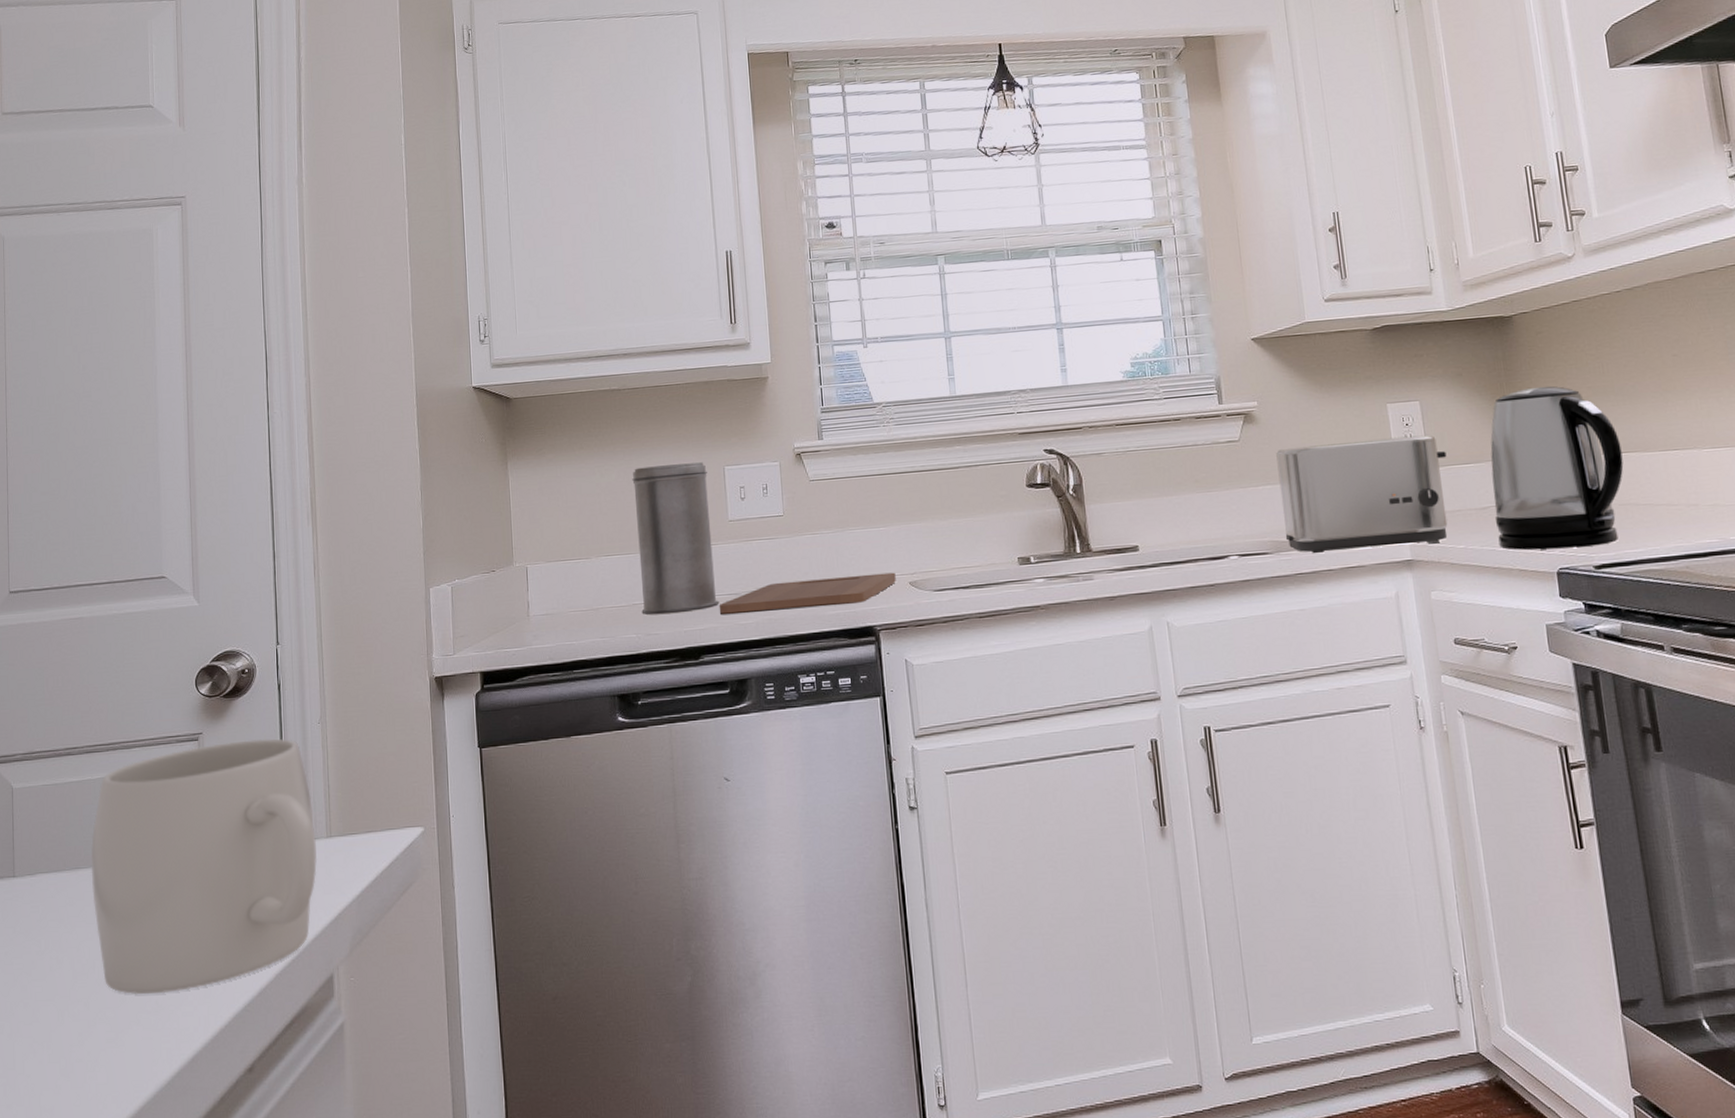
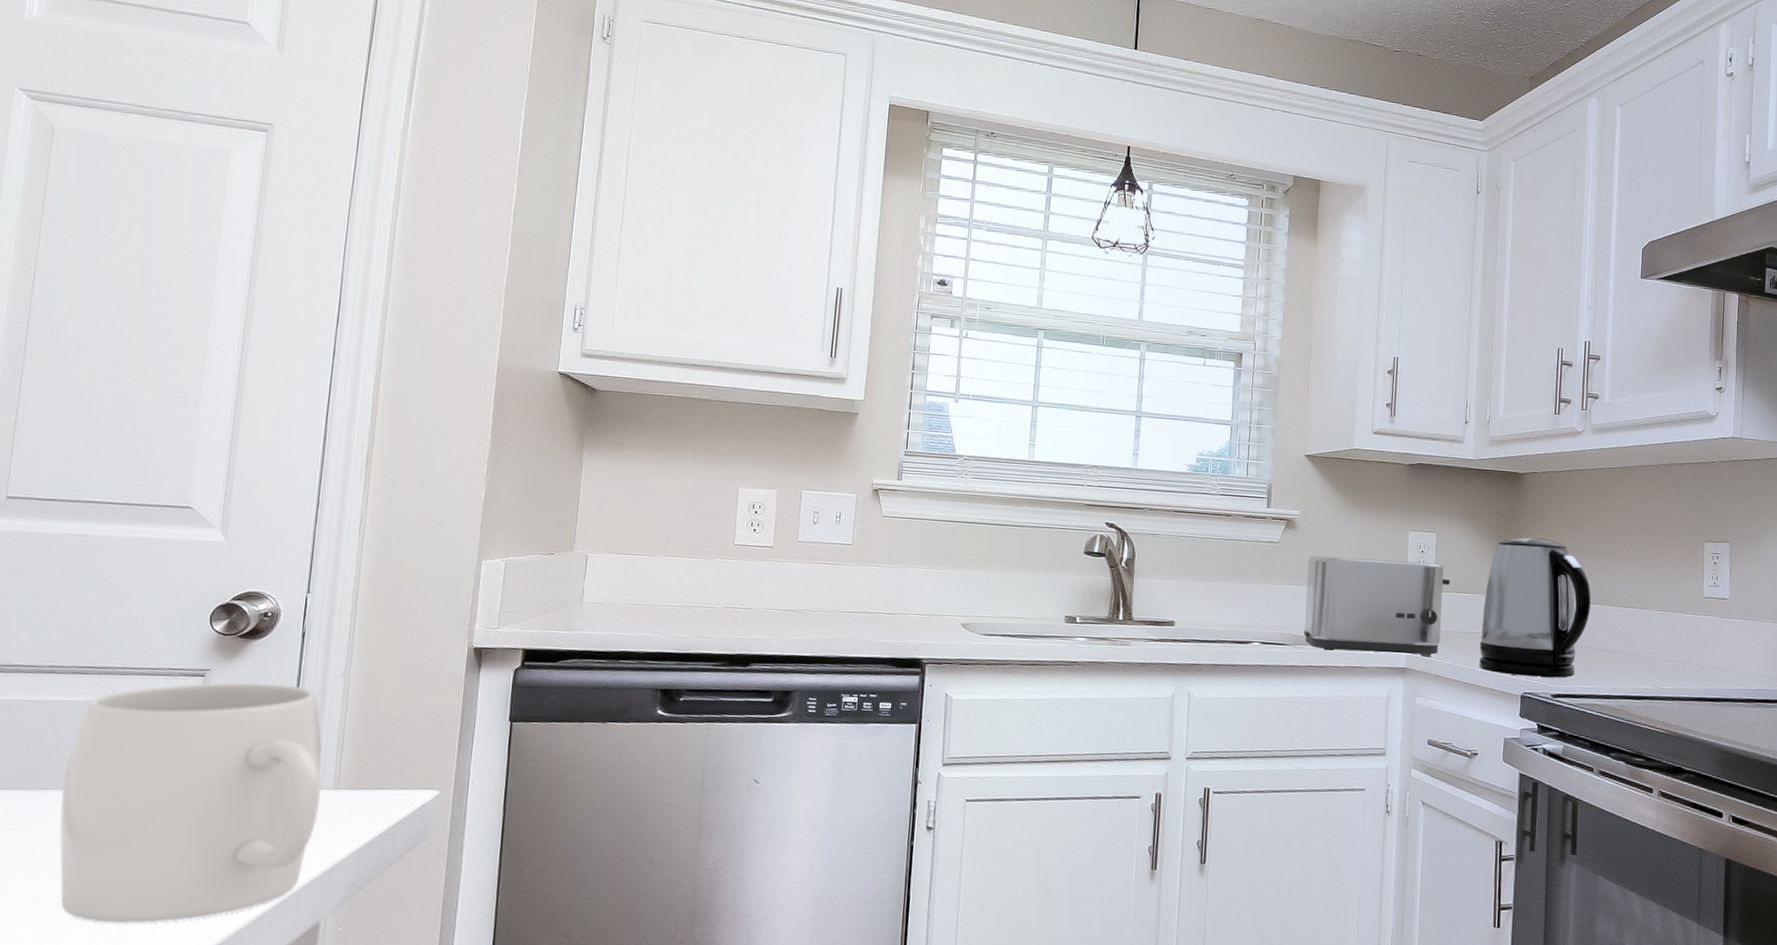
canister: present [632,462,719,616] -> none [697,477,784,621]
cutting board: present [719,572,896,616] -> none [774,605,950,636]

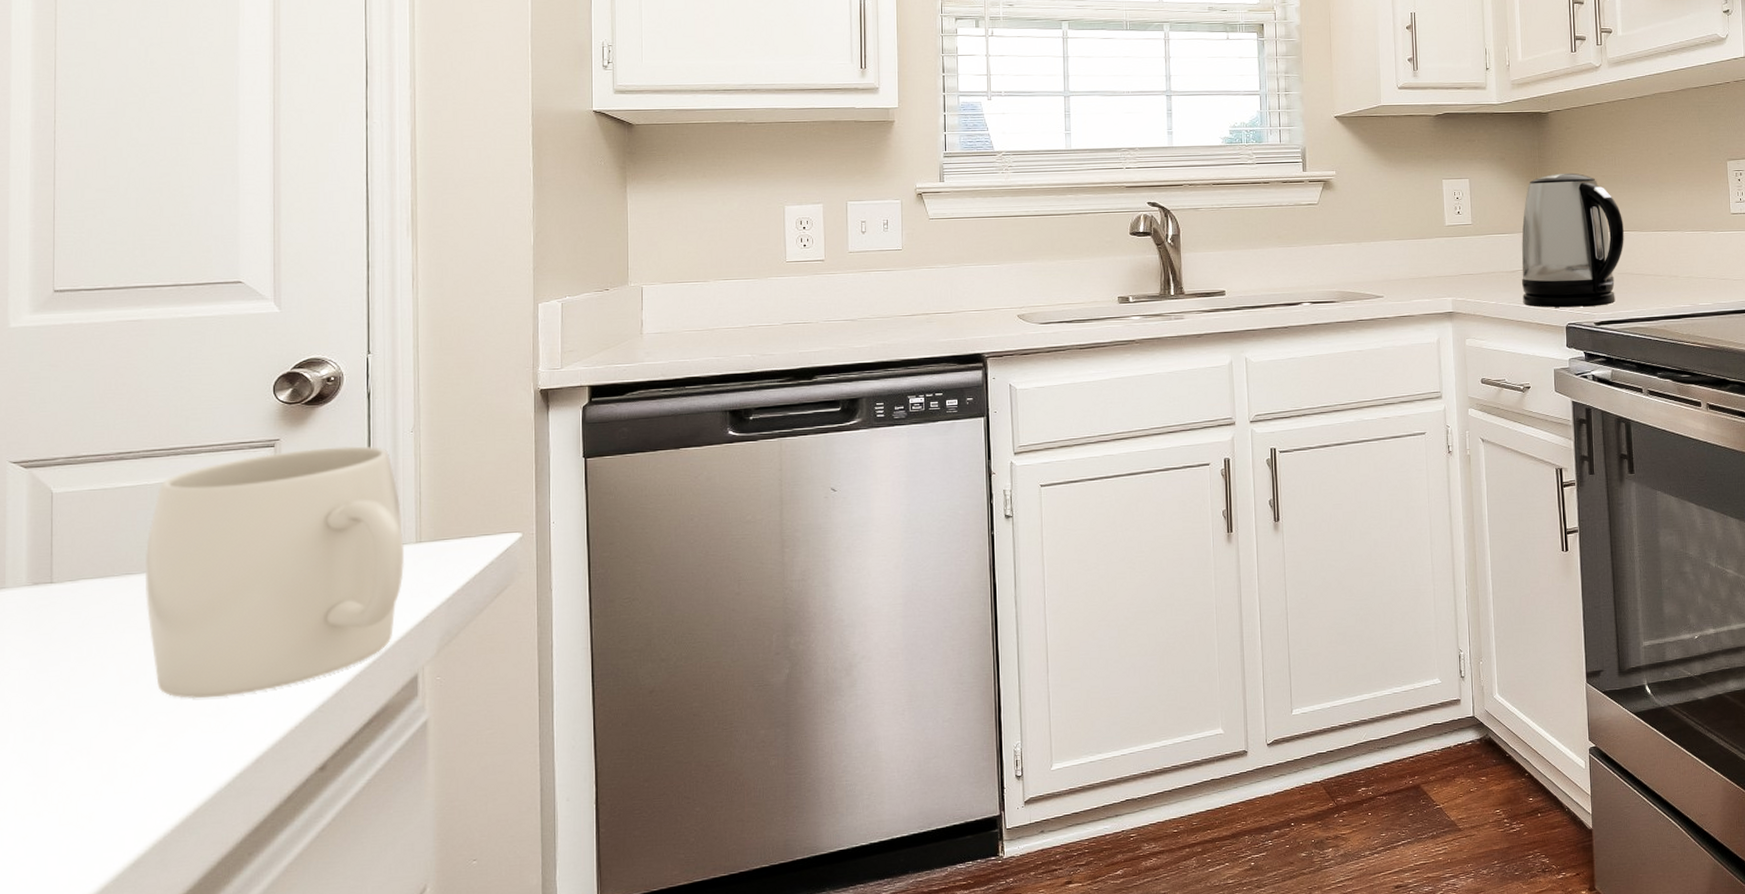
toaster: present [1303,555,1450,656] -> none [1348,208,1487,304]

